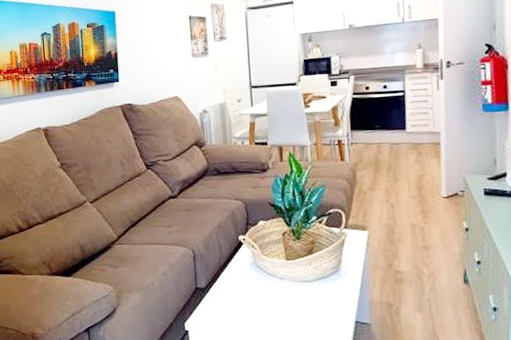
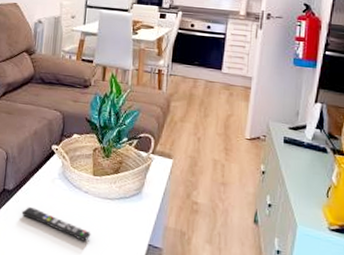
remote control: none [218,302,294,329] -> present [21,207,91,243]

